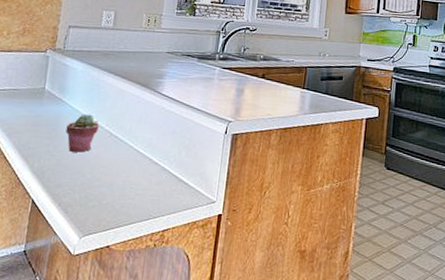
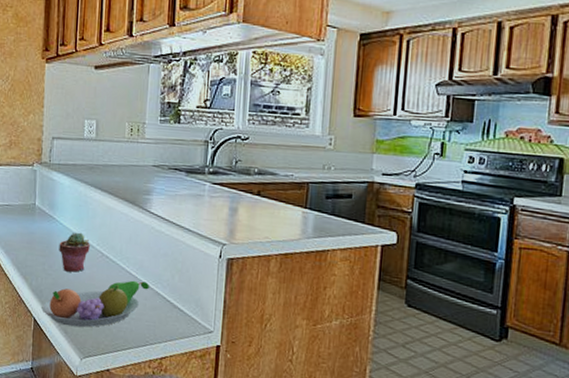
fruit bowl: none [41,157,156,206] -> present [42,280,149,328]

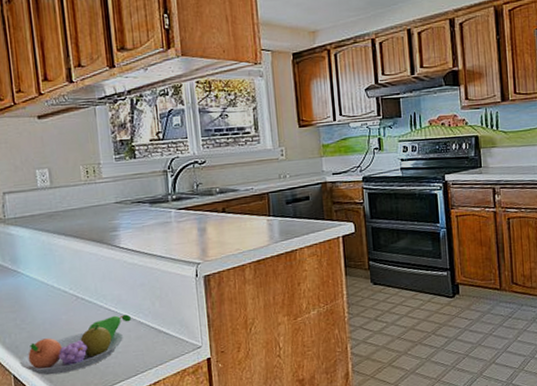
potted succulent: present [59,232,90,272] -> none [28,280,63,322]

